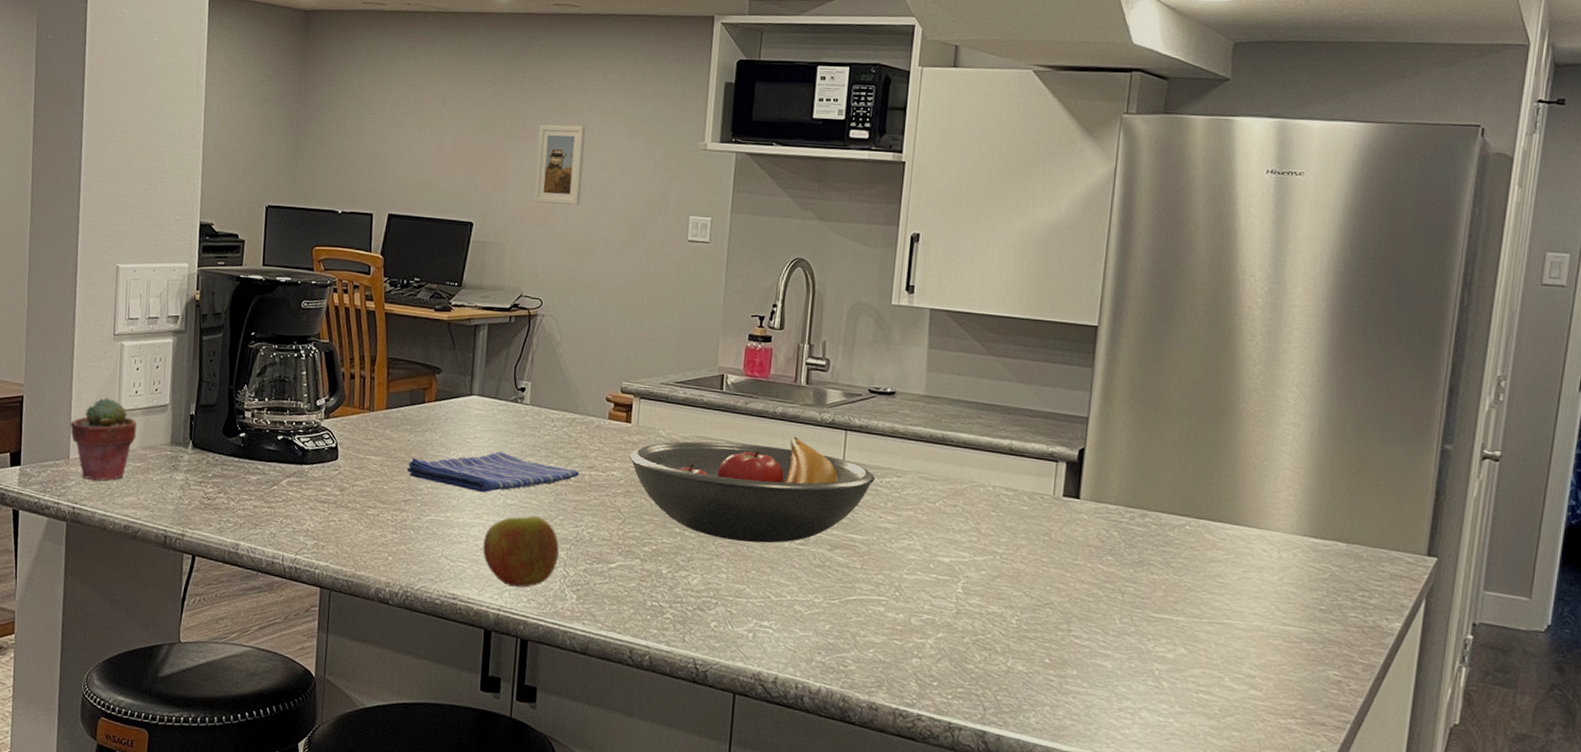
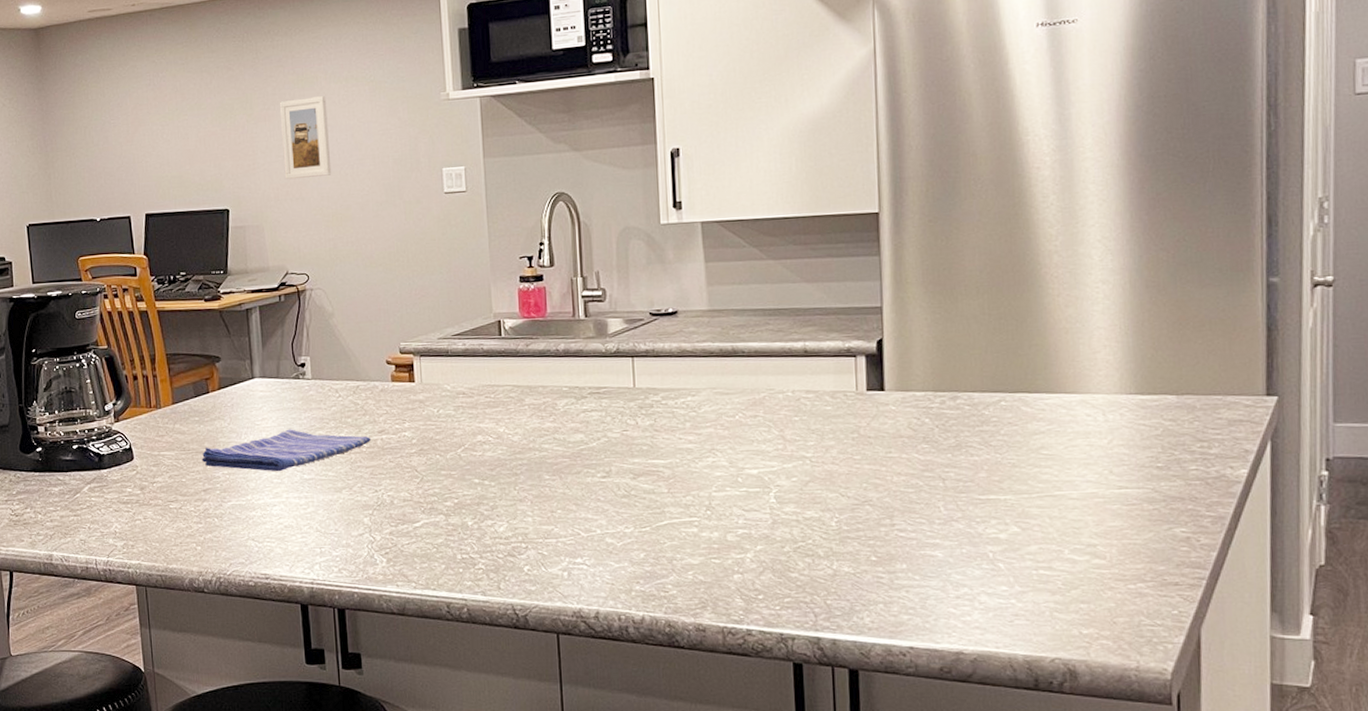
apple: present [482,516,559,588] -> none [287,487,363,560]
fruit bowl: present [629,436,876,544] -> none [417,370,670,483]

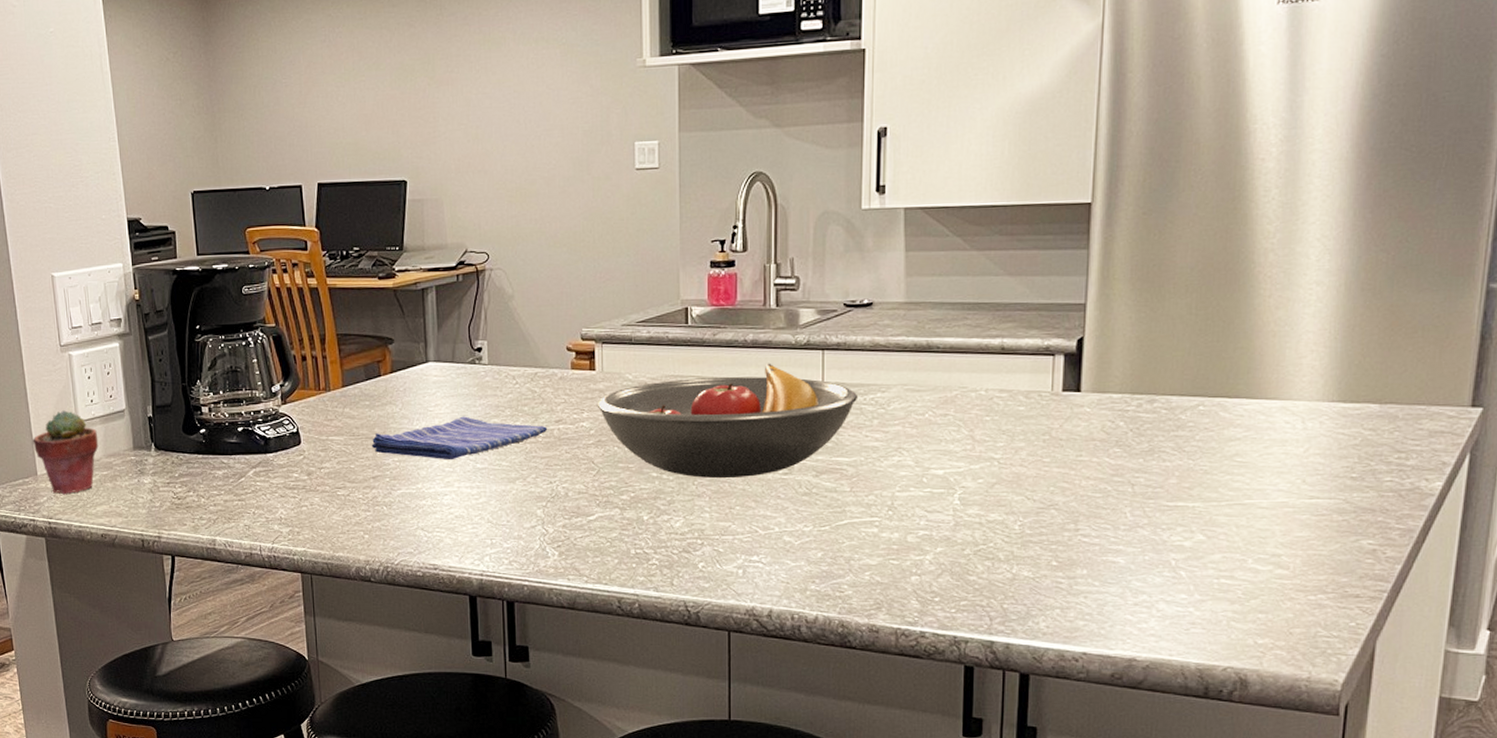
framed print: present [279,96,332,180] -> none [463,59,517,151]
fruit bowl: none [417,370,670,483] -> present [597,363,859,479]

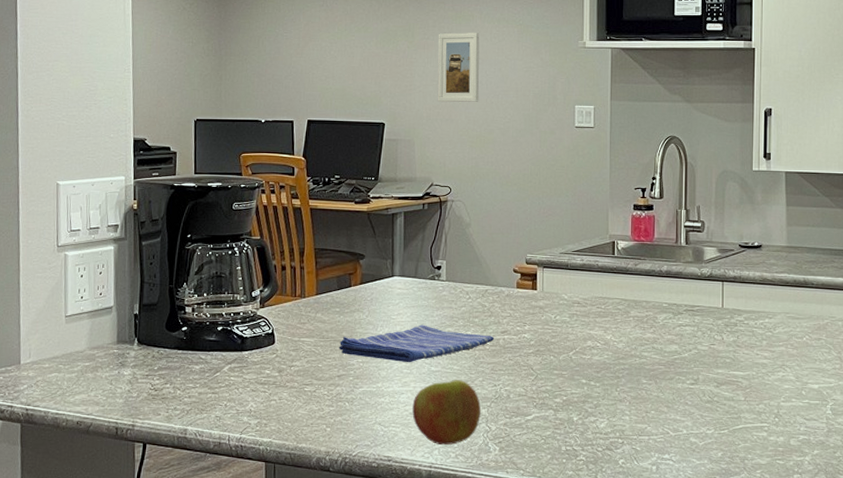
potted succulent: present [33,410,99,495] -> none [20,305,84,383]
apple: none [458,478,535,551] -> present [412,380,481,446]
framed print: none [463,59,517,151] -> present [437,33,480,103]
fruit bowl: present [597,363,859,479] -> none [537,290,751,387]

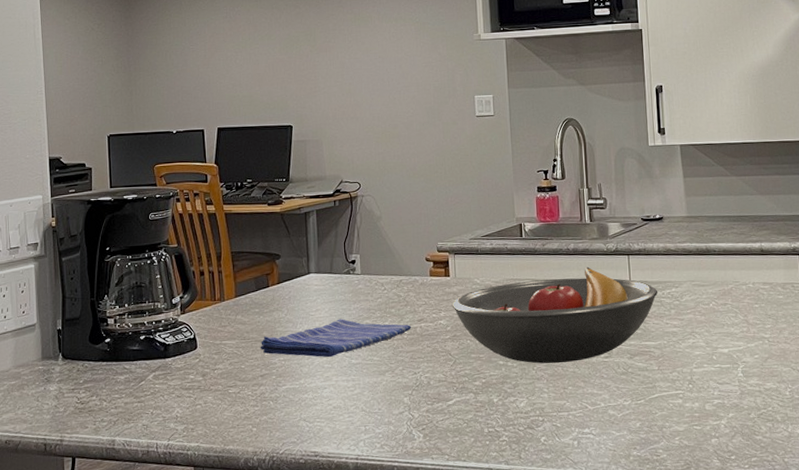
apple: present [412,380,481,446] -> none [336,370,403,437]
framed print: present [437,33,480,103] -> none [338,33,382,102]
fruit bowl: none [537,290,751,387] -> present [452,266,658,364]

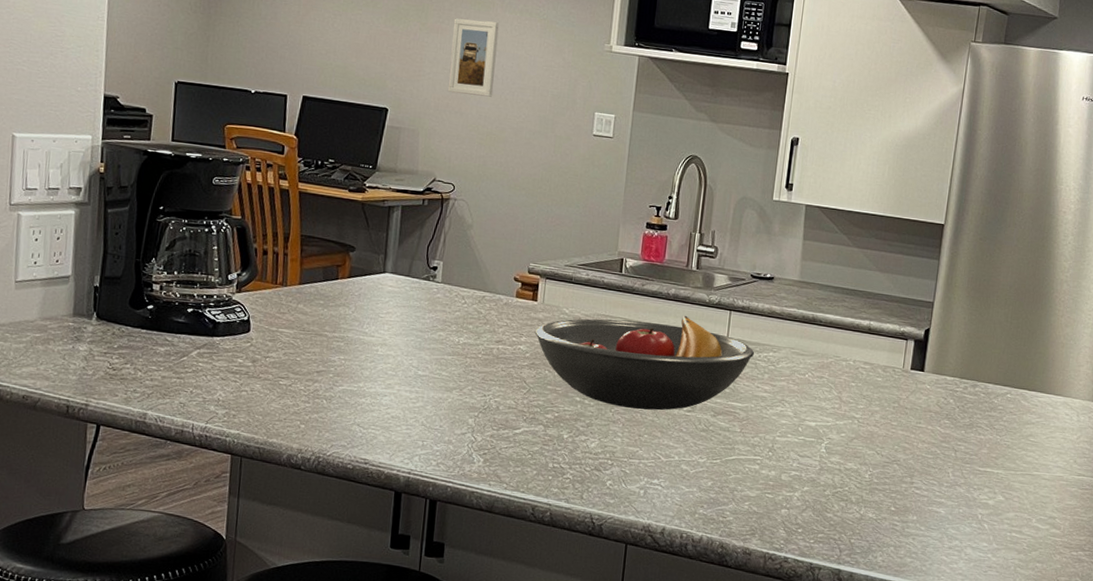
dish towel: present [260,319,412,357] -> none [319,326,488,364]
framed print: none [338,33,382,102] -> present [448,18,500,97]

